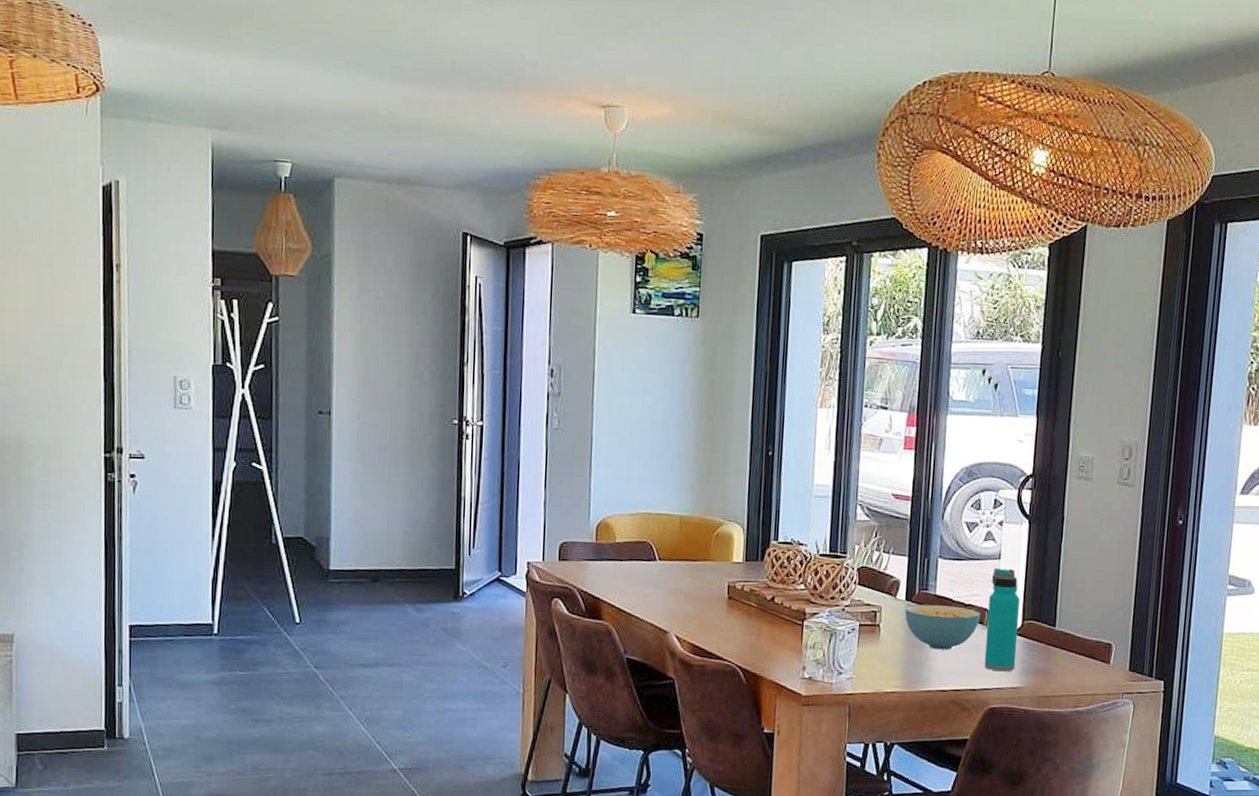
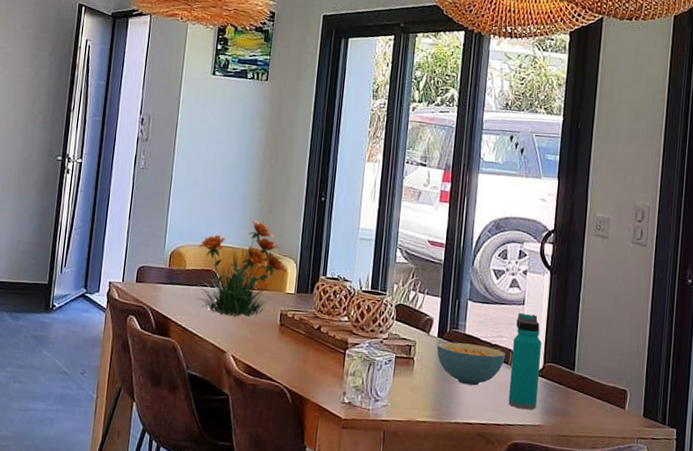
flower plant: none [630,482,732,593] -> present [197,220,287,317]

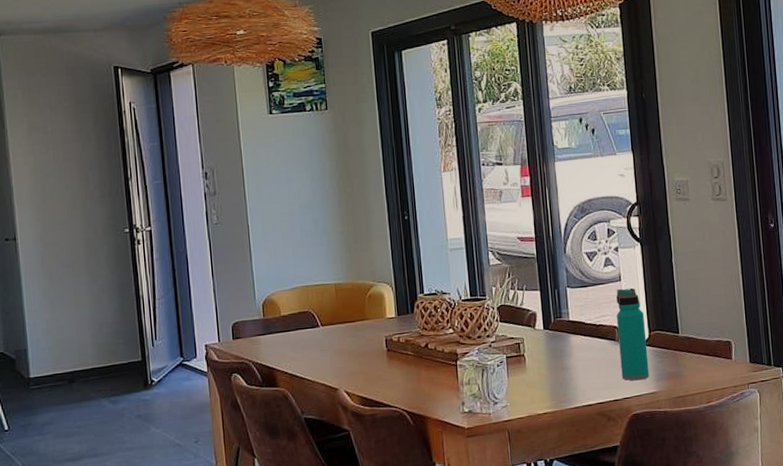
flower plant: present [197,220,287,317] -> none [290,253,383,354]
cereal bowl: present [436,342,506,386] -> none [544,328,612,370]

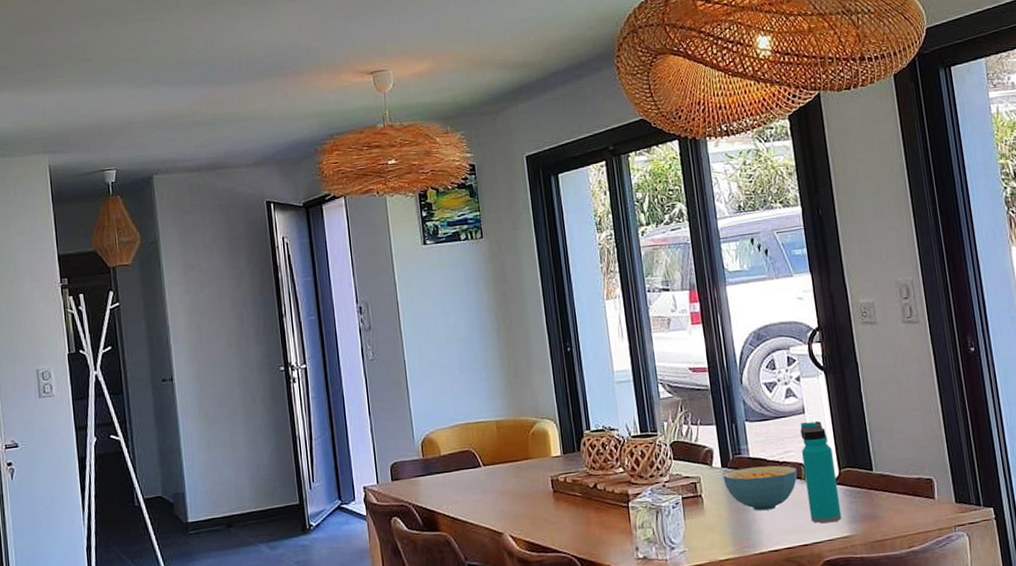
cereal bowl: none [544,328,612,370] -> present [722,465,798,511]

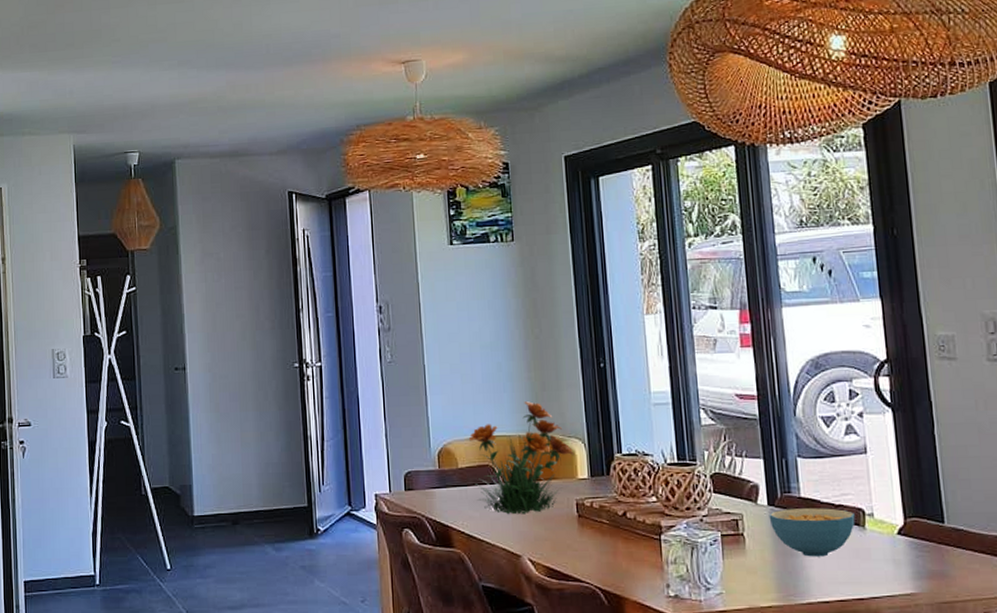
flower plant: none [450,388,547,496] -> present [469,401,574,515]
water bottle: present [800,420,842,523] -> none [860,462,905,577]

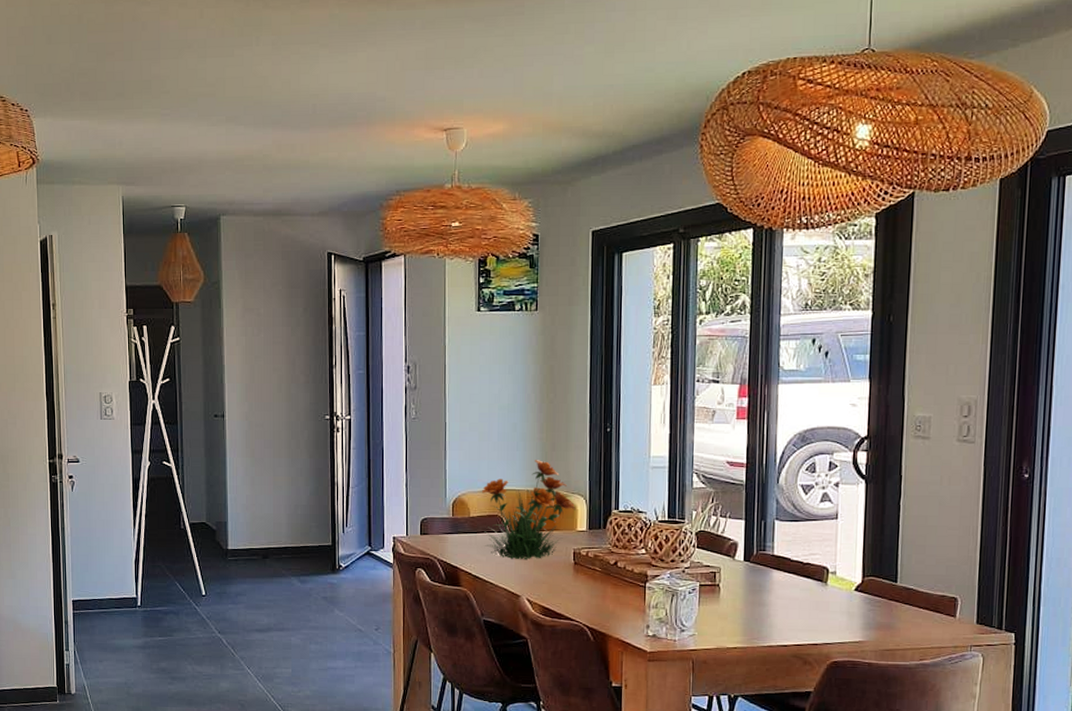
cereal bowl: present [768,508,855,557] -> none [743,564,820,607]

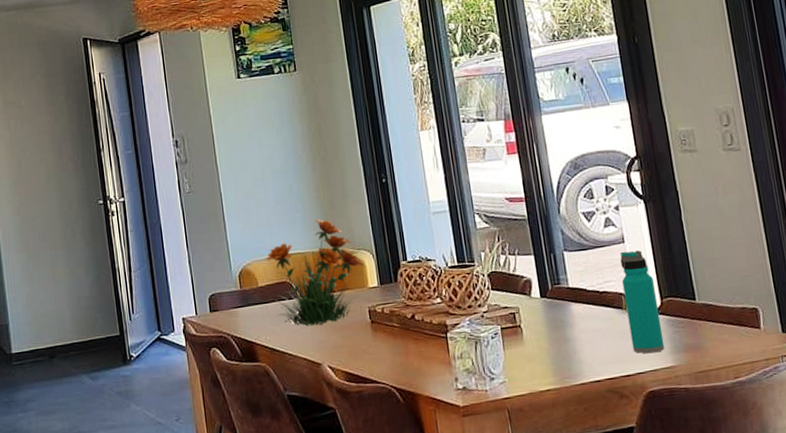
water bottle: none [825,527,859,627] -> present [620,250,665,354]

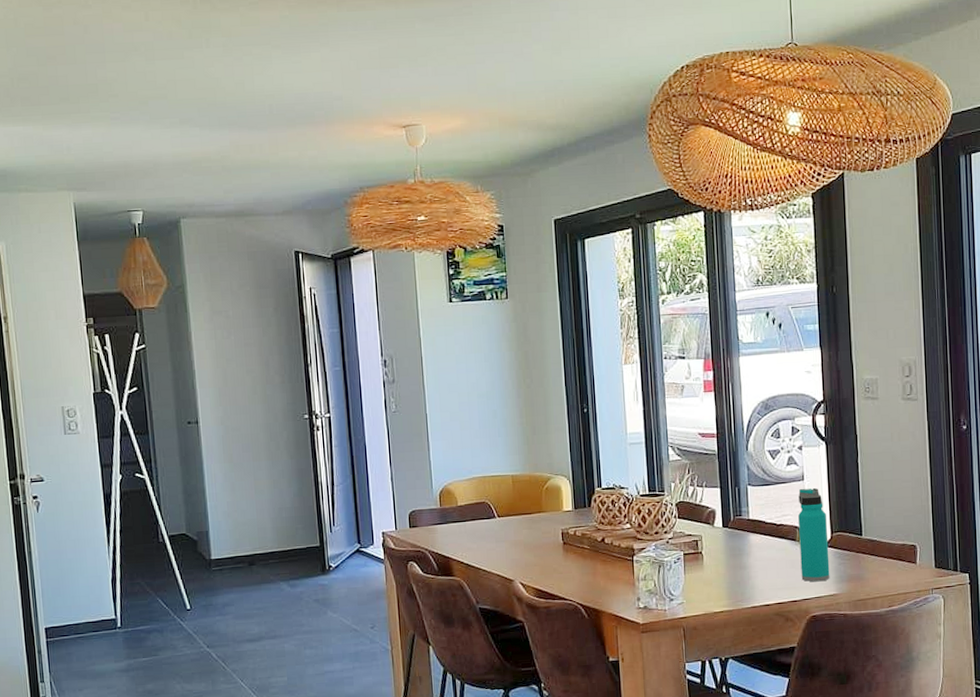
flower plant: present [267,219,364,327] -> none [468,444,560,545]

